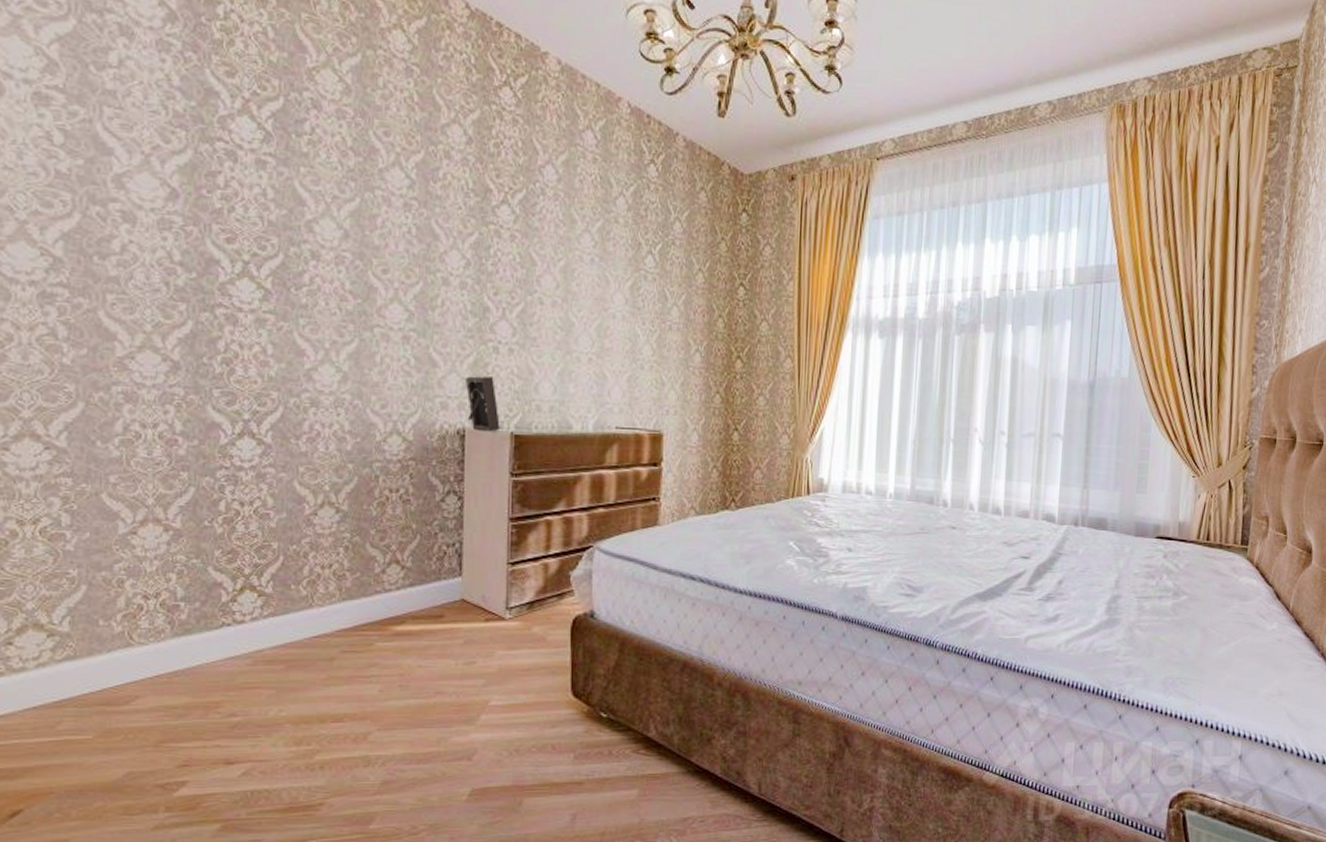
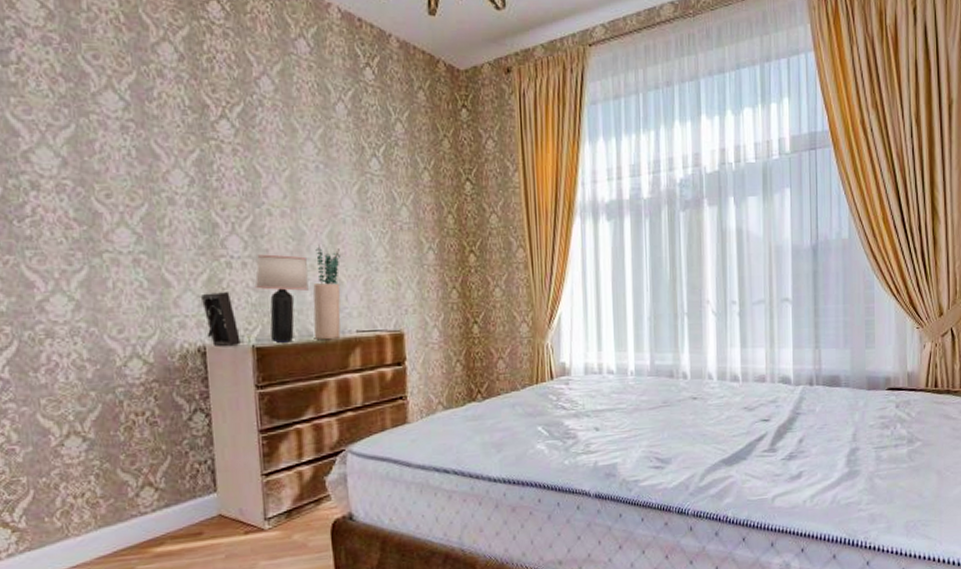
table lamp: none [519,342,573,433] -> present [254,254,309,343]
vase: none [573,336,607,434] -> present [313,243,341,341]

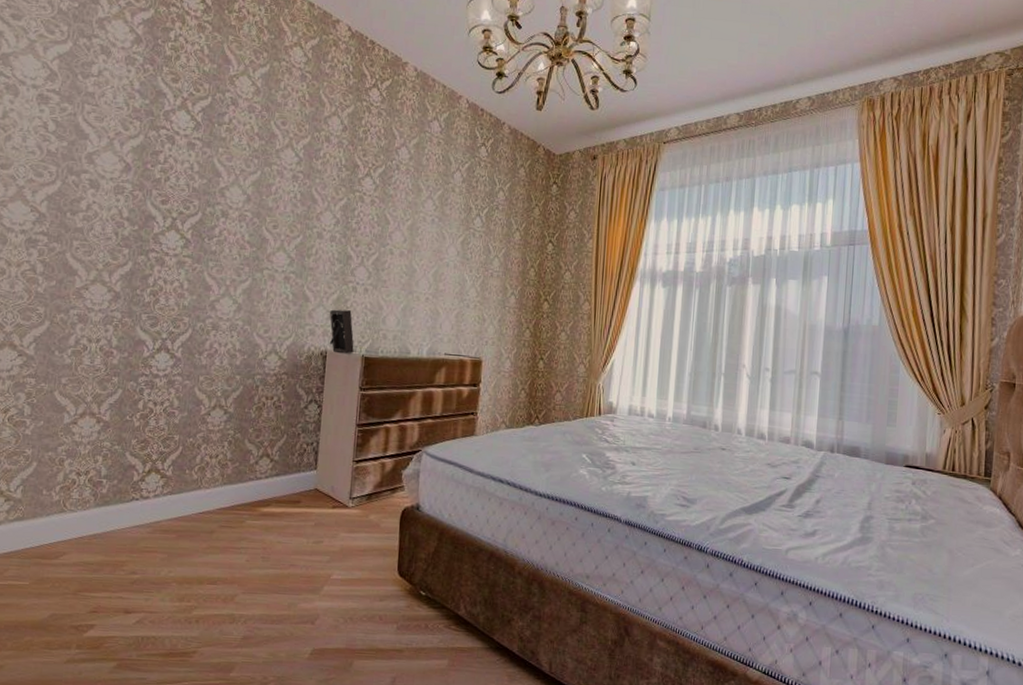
table lamp: present [254,254,309,343] -> none [371,284,414,356]
vase: present [313,243,341,341] -> none [410,280,441,359]

